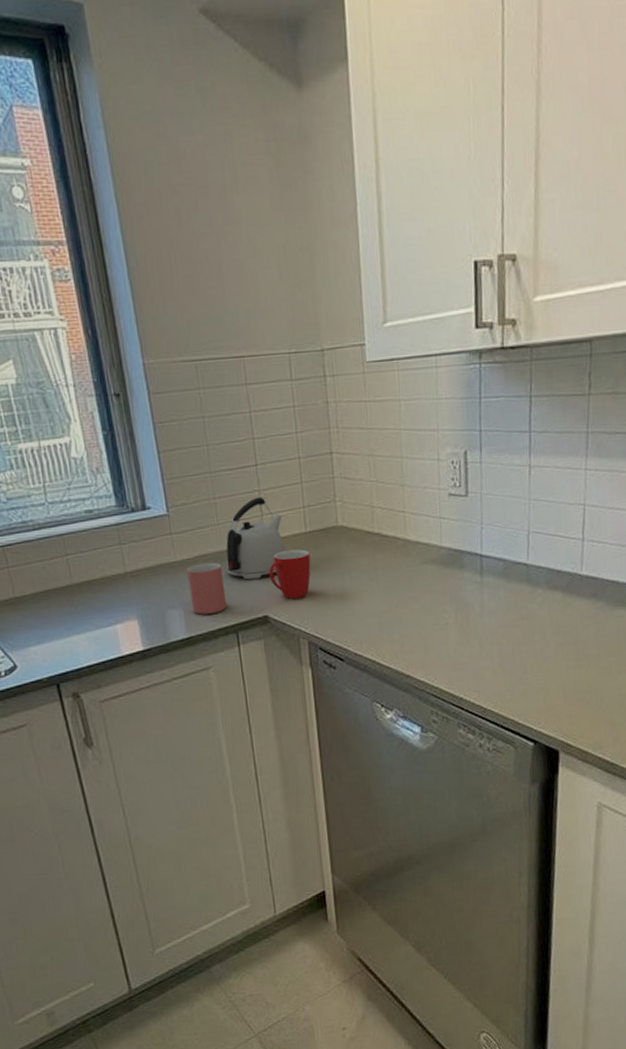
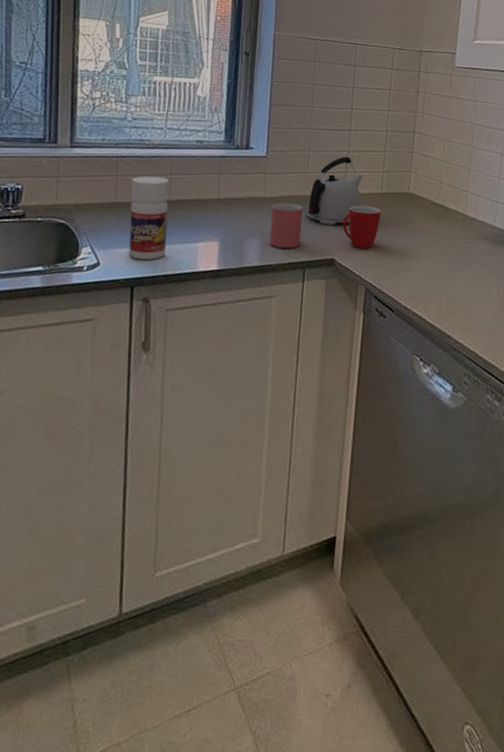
pill bottle: none [25,559,84,655] -> present [128,176,170,260]

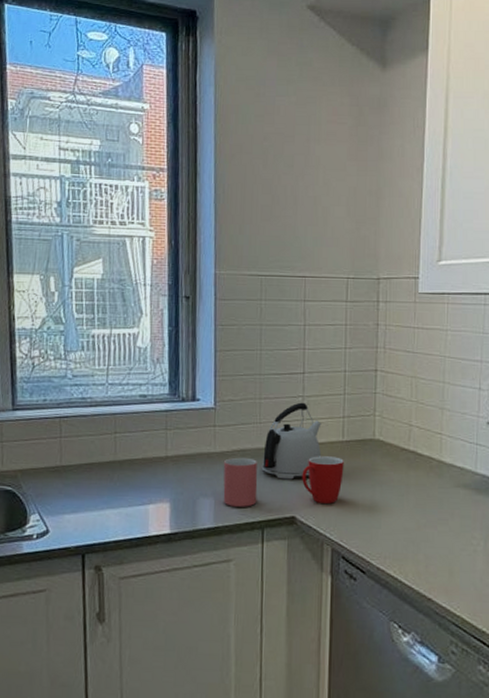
pill bottle: present [128,176,170,260] -> none [75,435,116,526]

